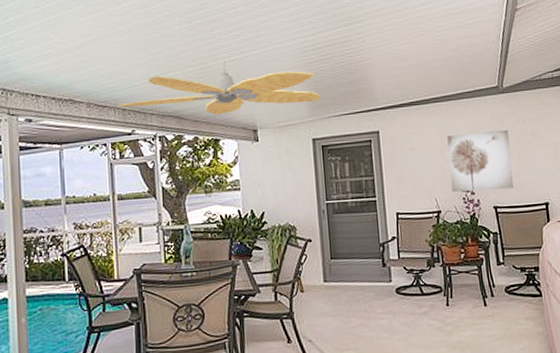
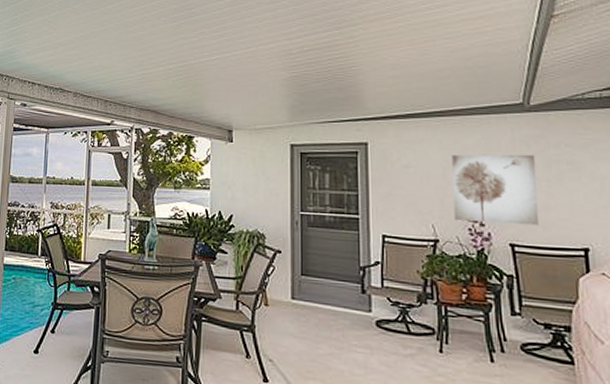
ceiling fan: present [117,59,321,115] -> none [100,58,303,113]

